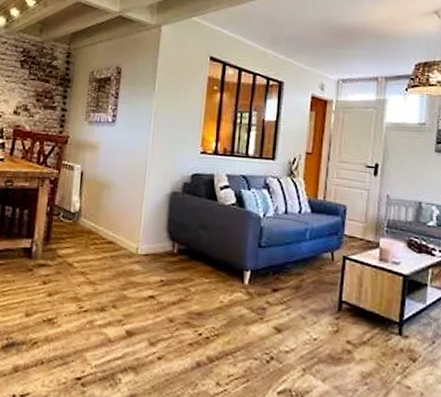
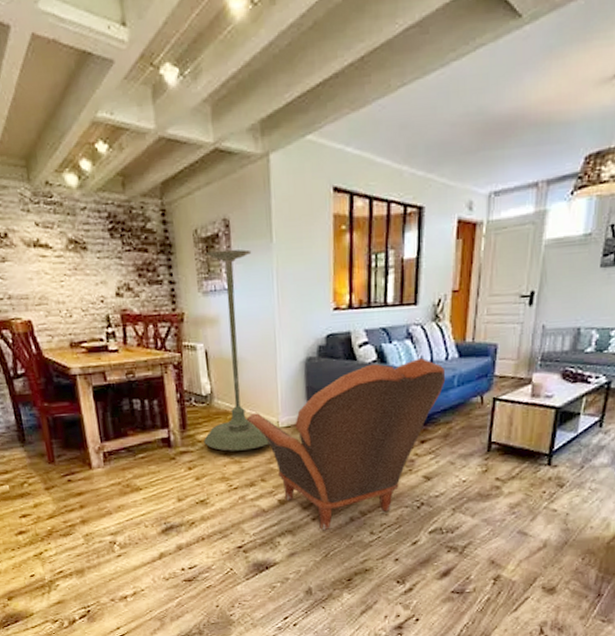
plant stand: none [64,89,136,273] -> present [204,249,269,451]
armchair: none [109,206,299,374] -> present [247,358,446,531]

